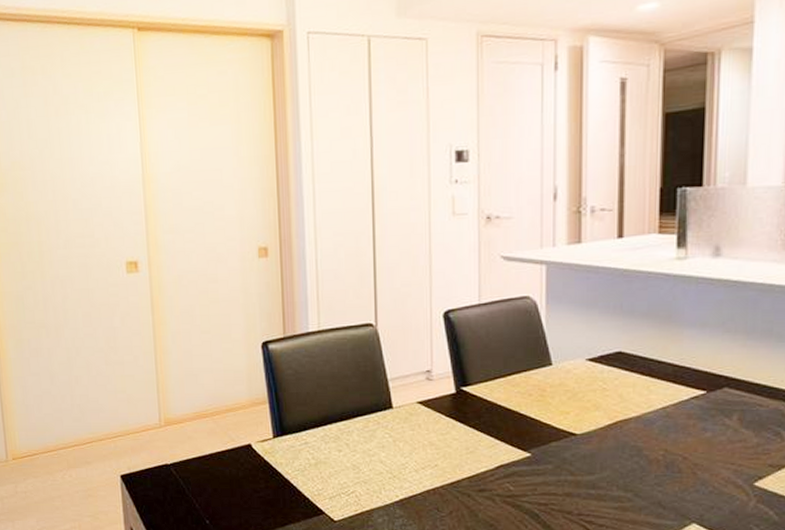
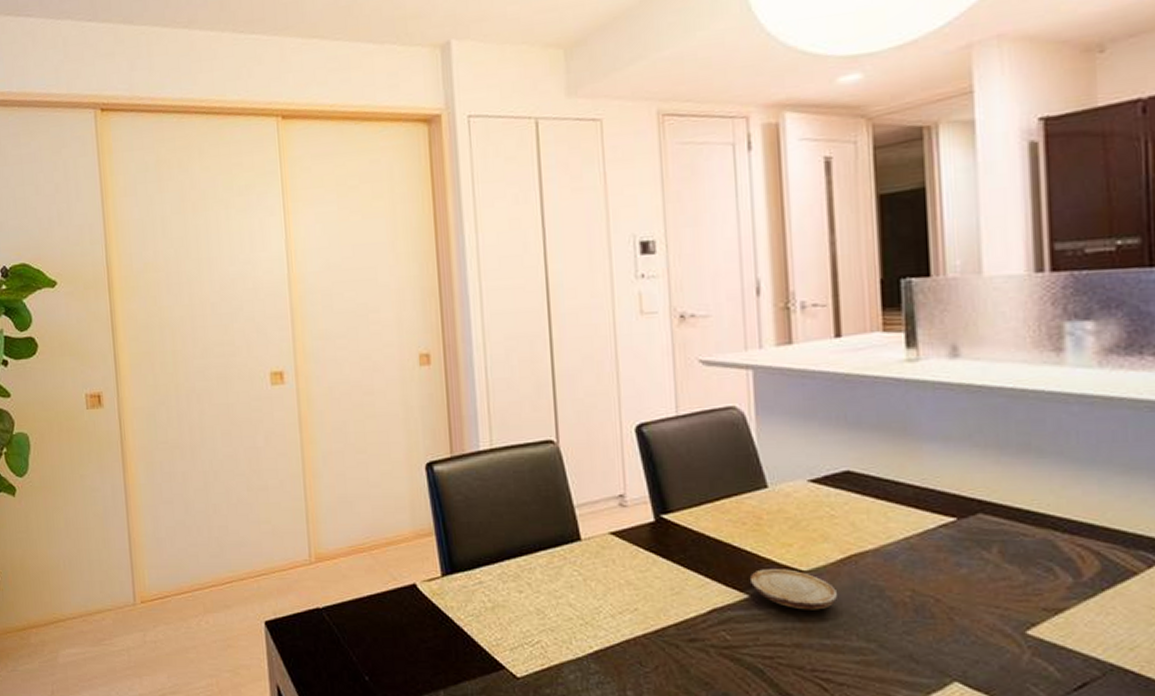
wood slice: none [533,433,604,466] -> present [751,569,838,610]

